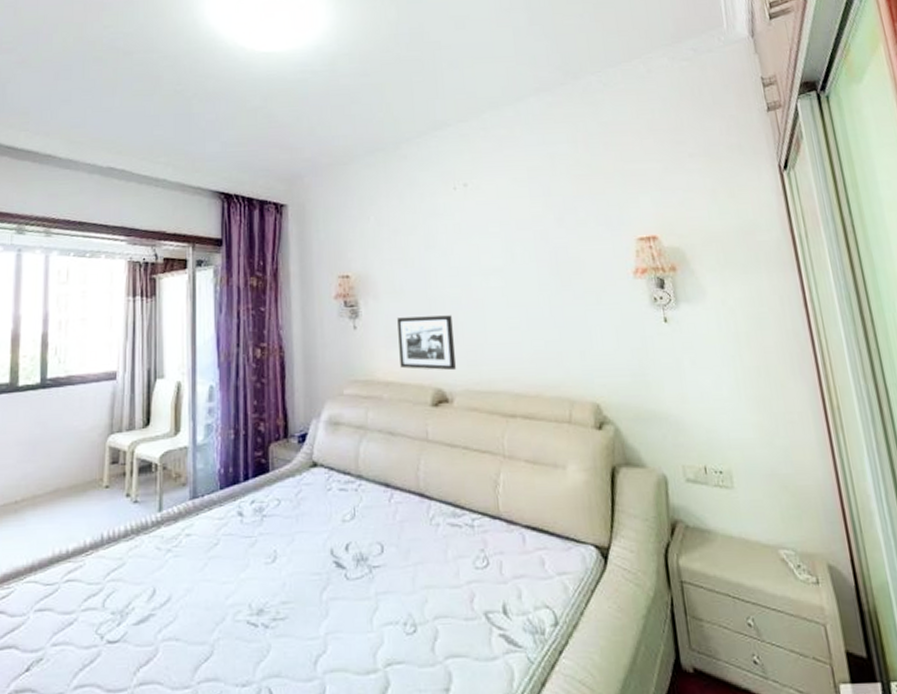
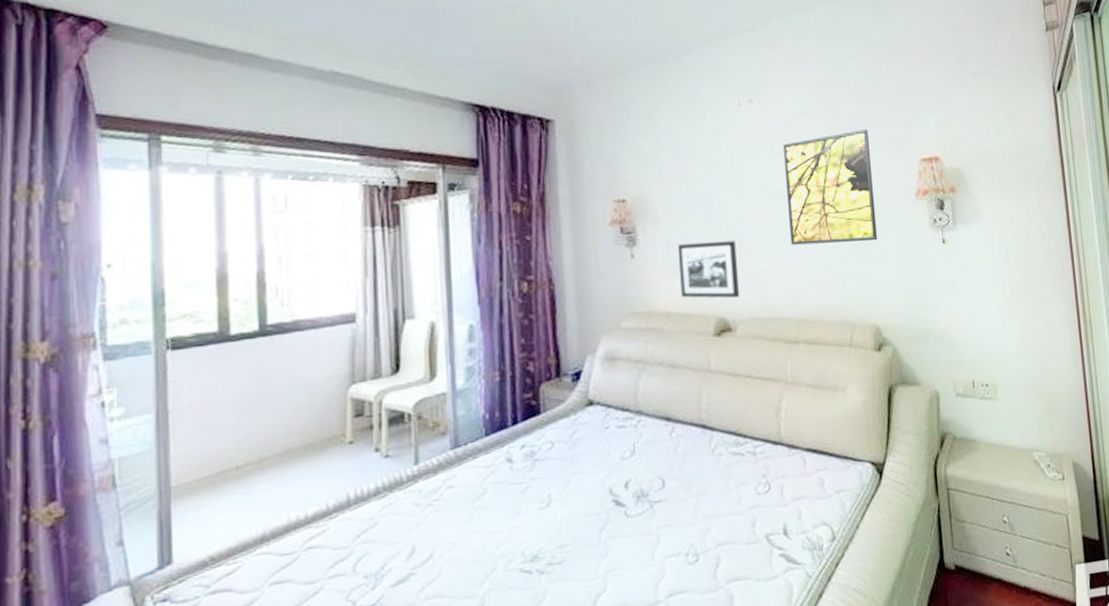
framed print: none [497,210,595,321] -> present [782,129,878,245]

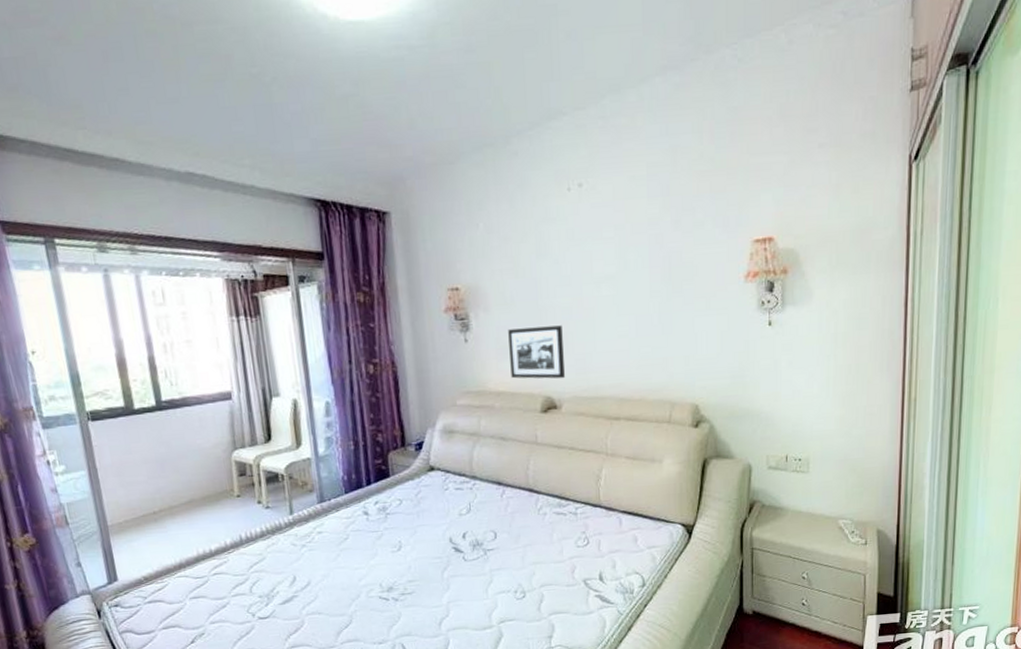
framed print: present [782,129,878,245] -> none [611,211,703,329]

